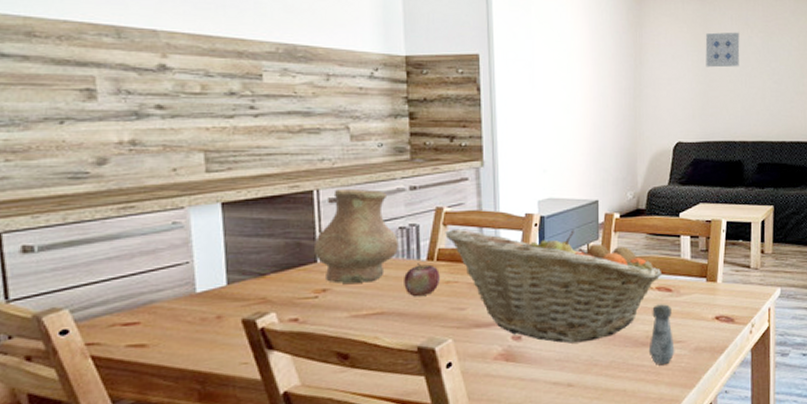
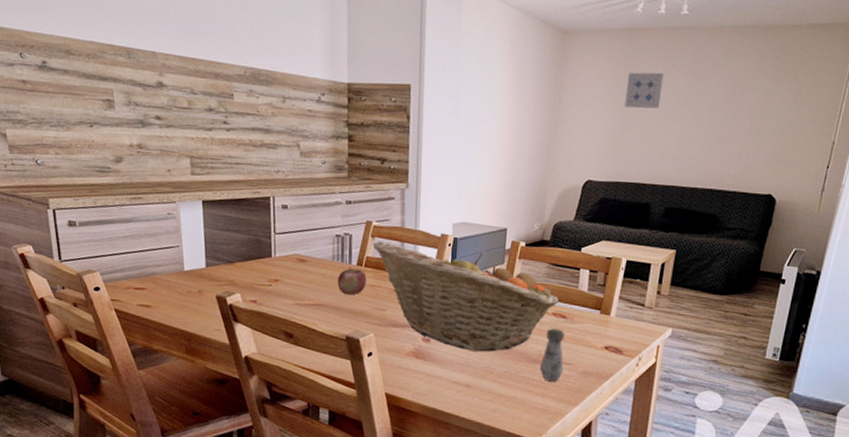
vase: present [313,188,398,284] -> none [269,197,335,278]

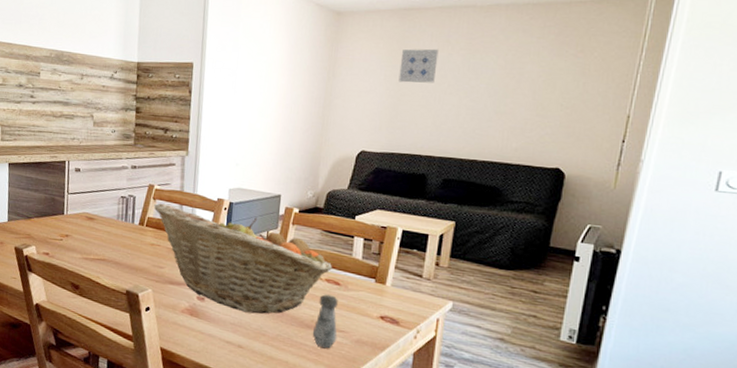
apple: present [337,267,367,295] -> none [121,226,147,252]

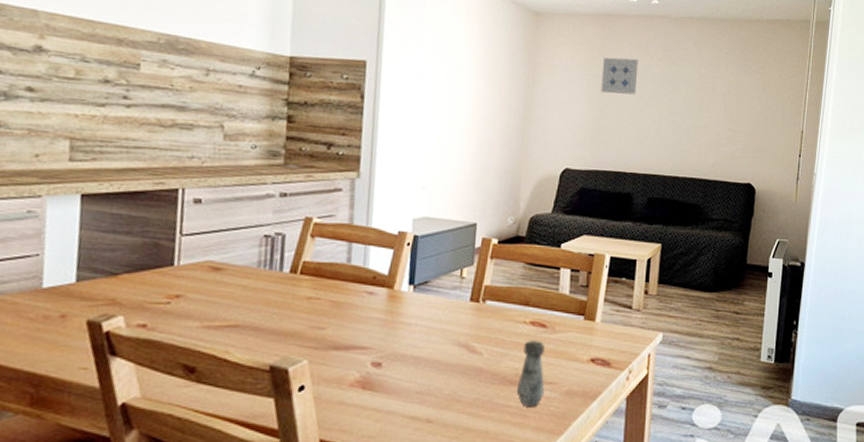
fruit basket: present [154,203,333,314] -> none [312,241,538,376]

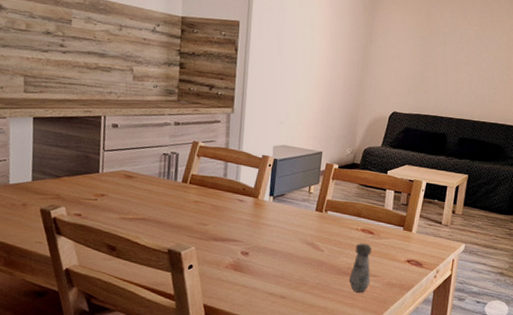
wall art: present [601,57,639,95] -> none [425,22,458,54]

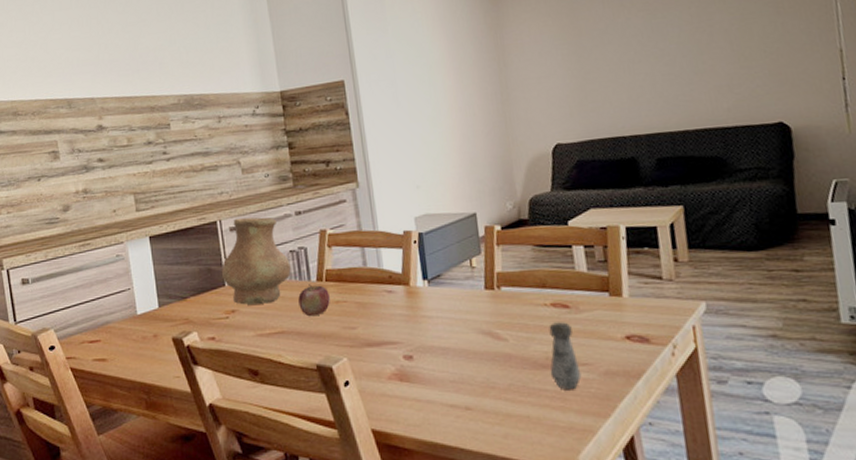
vase: none [97,117,162,193] -> present [221,217,291,305]
apple: none [162,184,191,210] -> present [298,284,330,317]

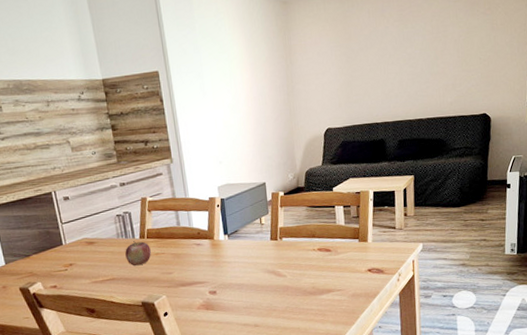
vase: present [221,217,291,305] -> none [58,188,118,259]
salt shaker: present [549,322,582,390] -> none [315,261,337,309]

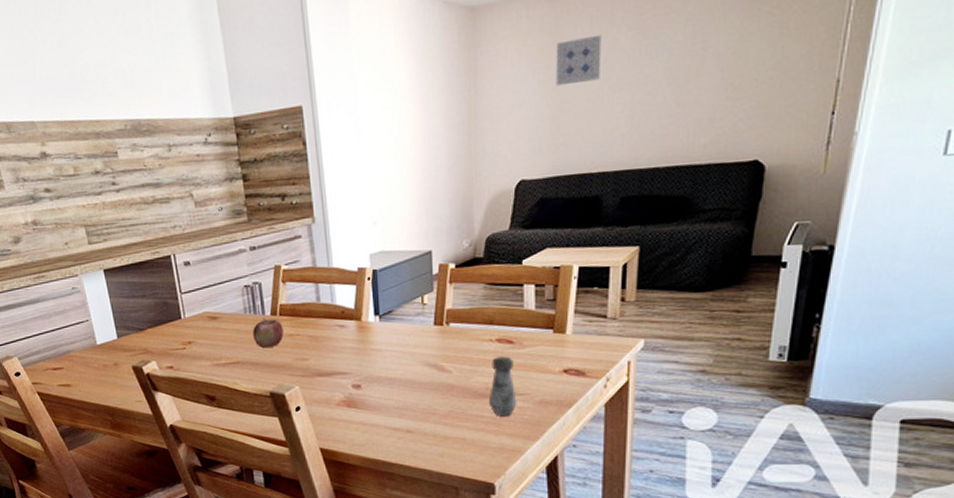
salt shaker: none [315,261,337,309] -> present [488,356,517,417]
wall art: none [346,24,378,60] -> present [555,34,602,86]

